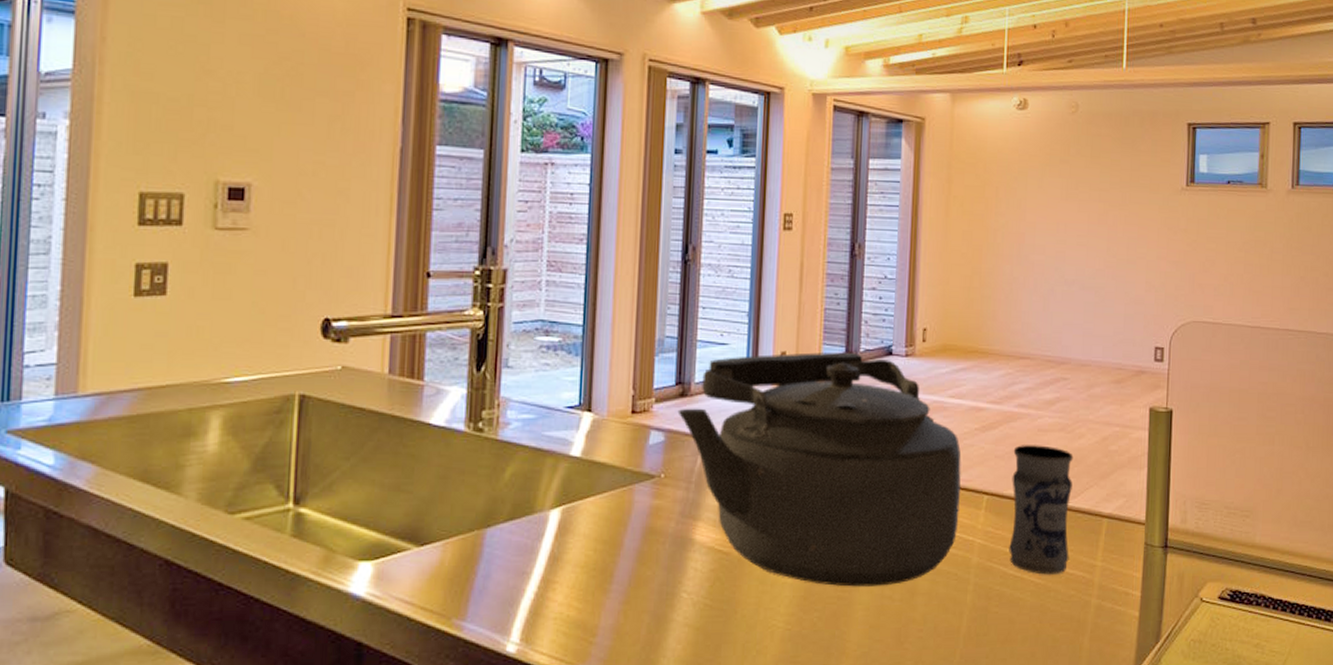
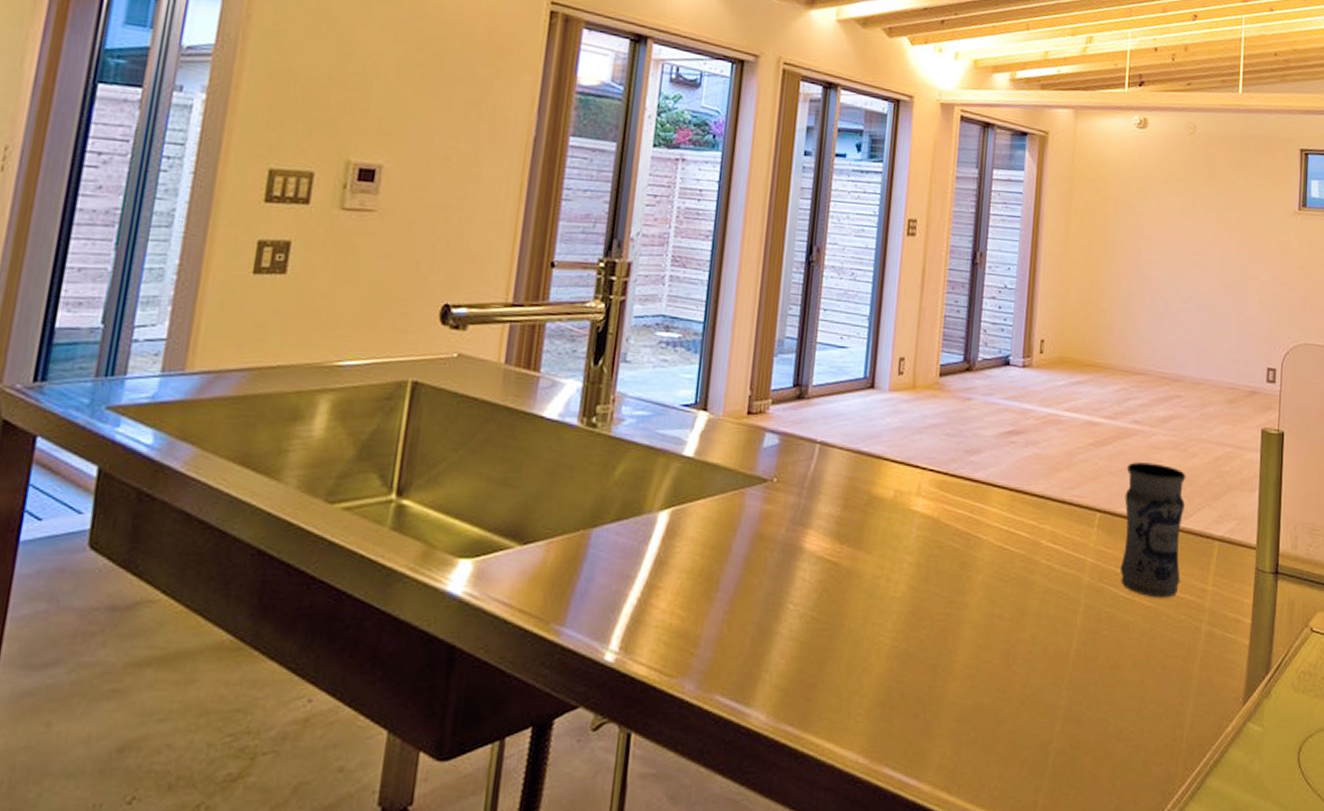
kettle: present [677,352,962,587] -> none [793,359,1075,604]

